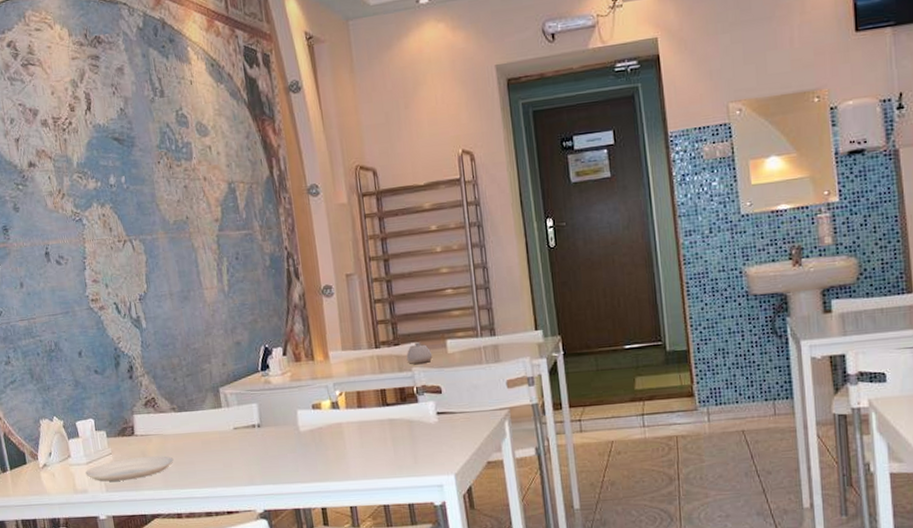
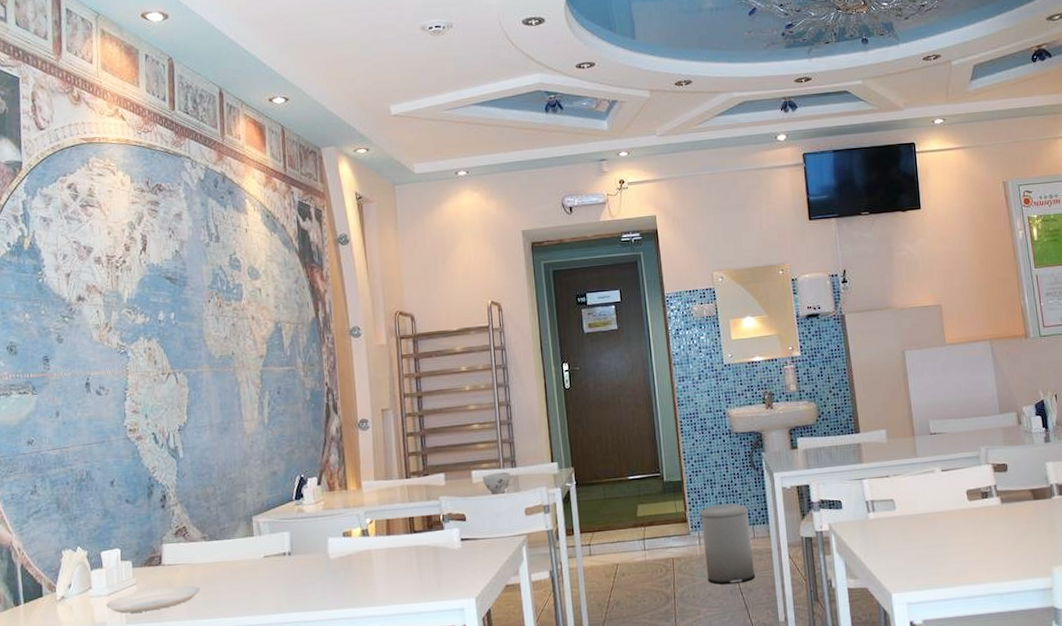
sugar bowl: present [406,342,433,364] -> none [434,473,459,493]
teacup: none [458,340,497,365] -> present [482,471,517,494]
pedal bin: none [710,375,775,466] -> present [700,503,755,585]

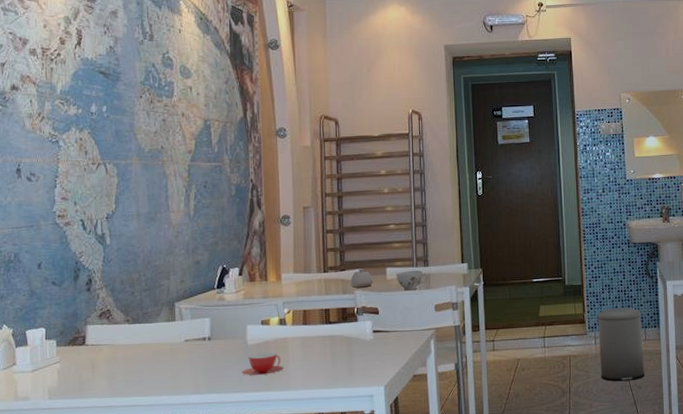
plate: present [105,585,201,613] -> none [28,365,122,389]
teacup: none [325,566,369,592] -> present [242,352,284,375]
sugar bowl: none [434,473,459,493] -> present [350,269,373,288]

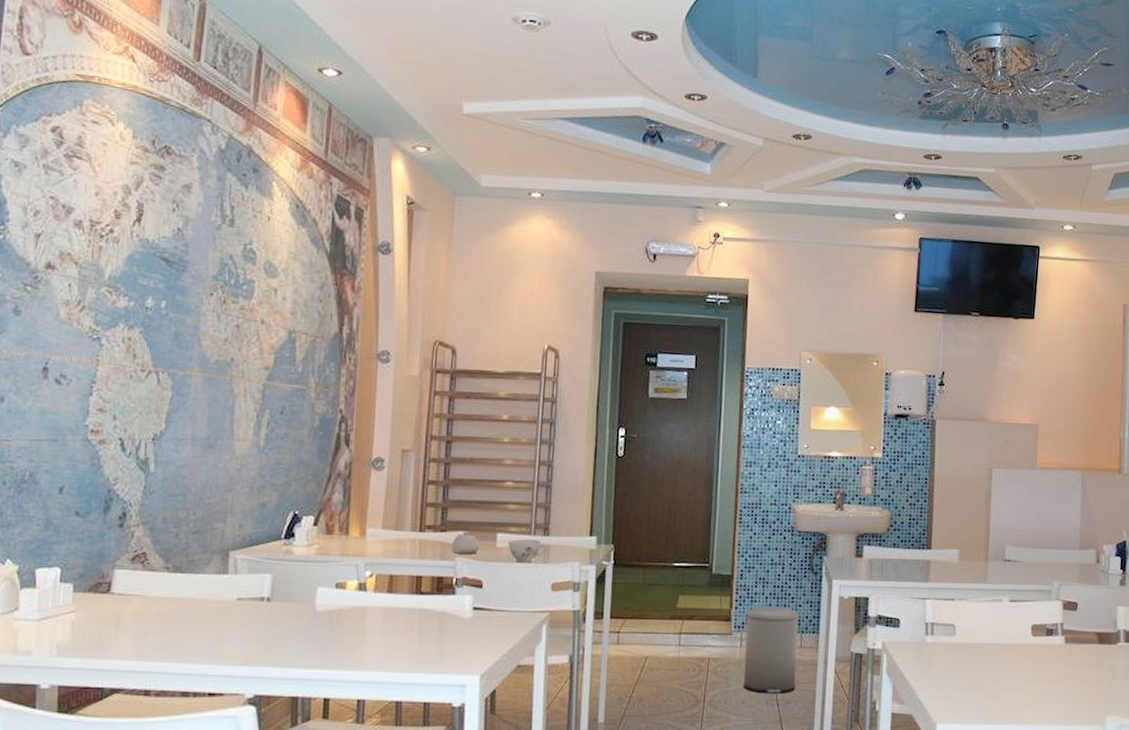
teacup: present [242,352,284,375] -> none [305,622,359,649]

